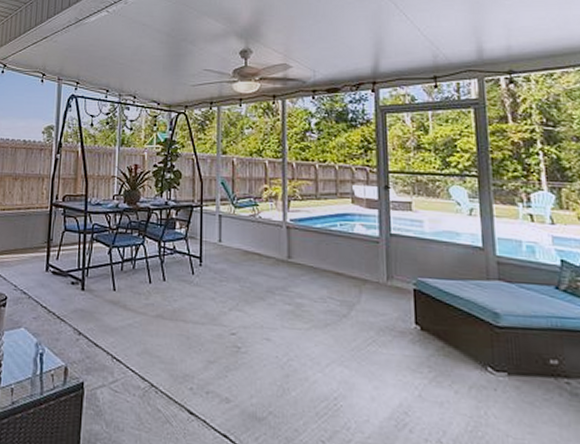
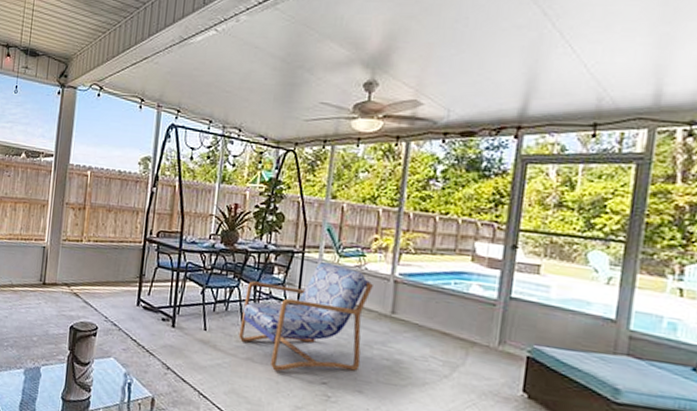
armchair: none [147,213,268,327] -> present [239,261,373,372]

